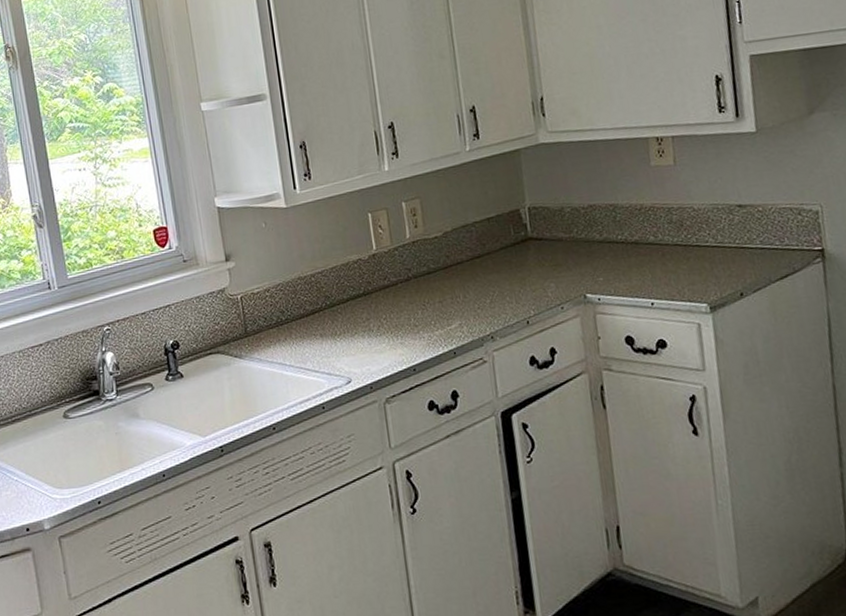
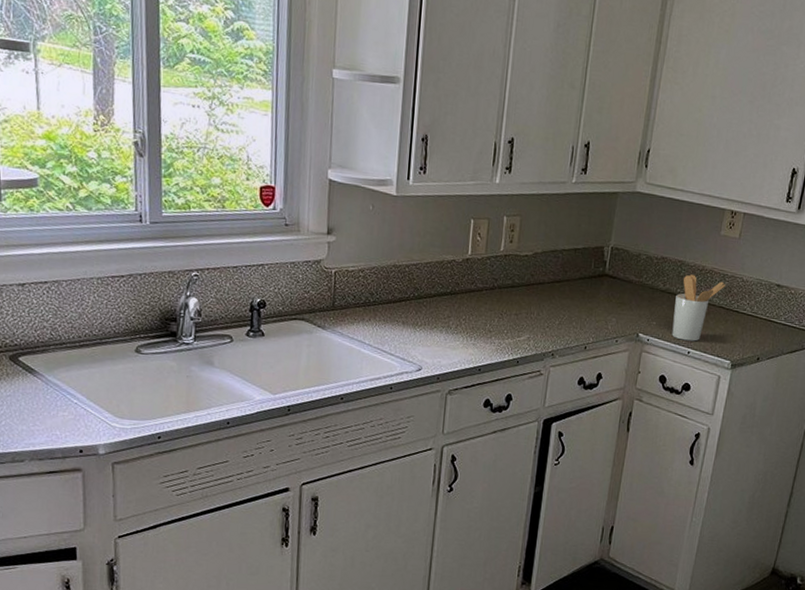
utensil holder: none [618,216,675,292] -> present [671,274,726,342]

